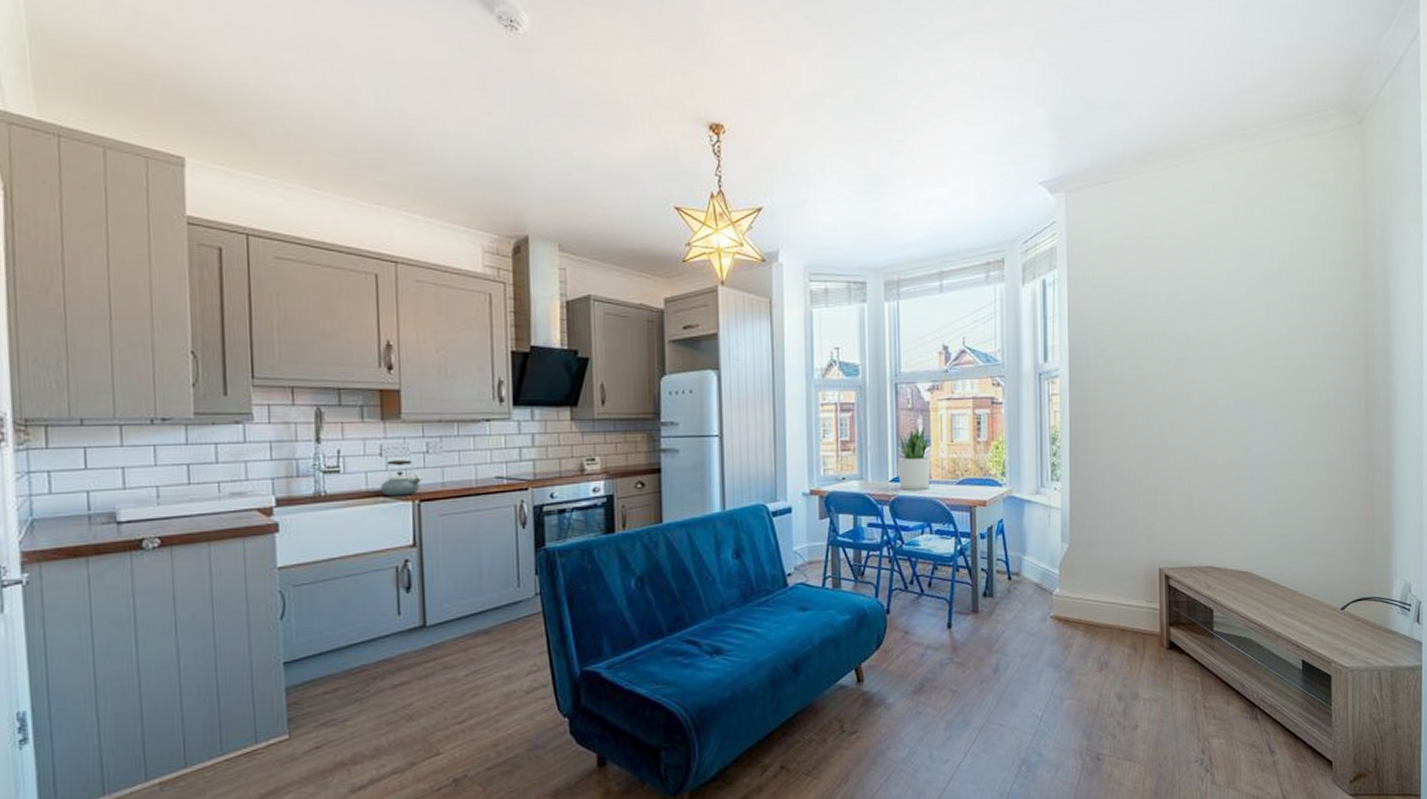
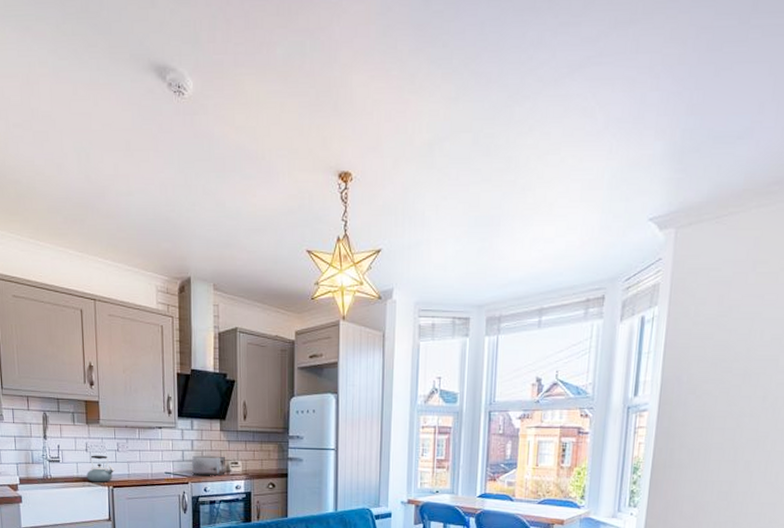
toaster: none [533,451,579,479] -> present [192,455,225,476]
planter: present [898,426,931,491] -> none [485,450,517,507]

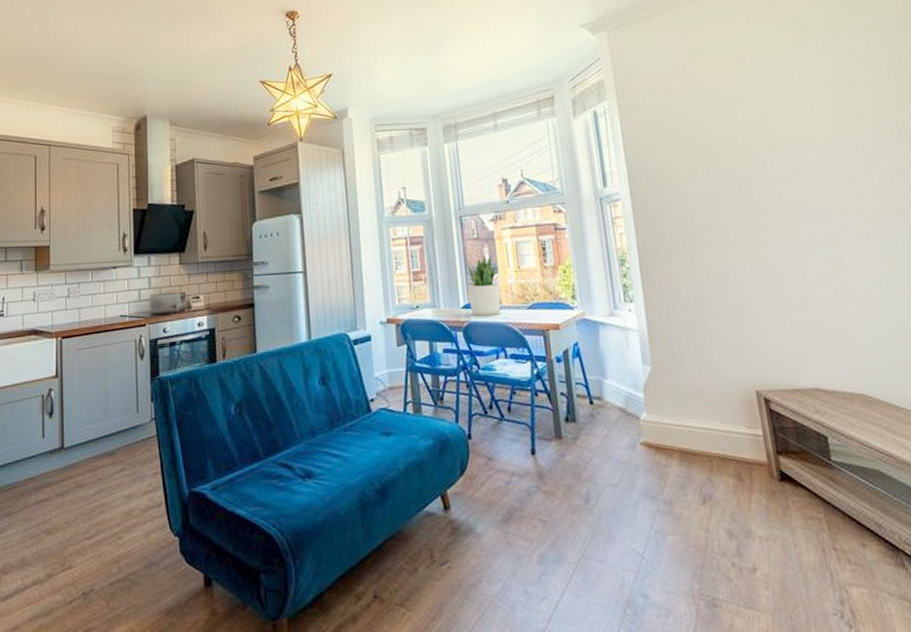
kettle: present [86,455,115,483] -> none [33,303,64,335]
planter: none [485,450,517,507] -> present [468,255,501,317]

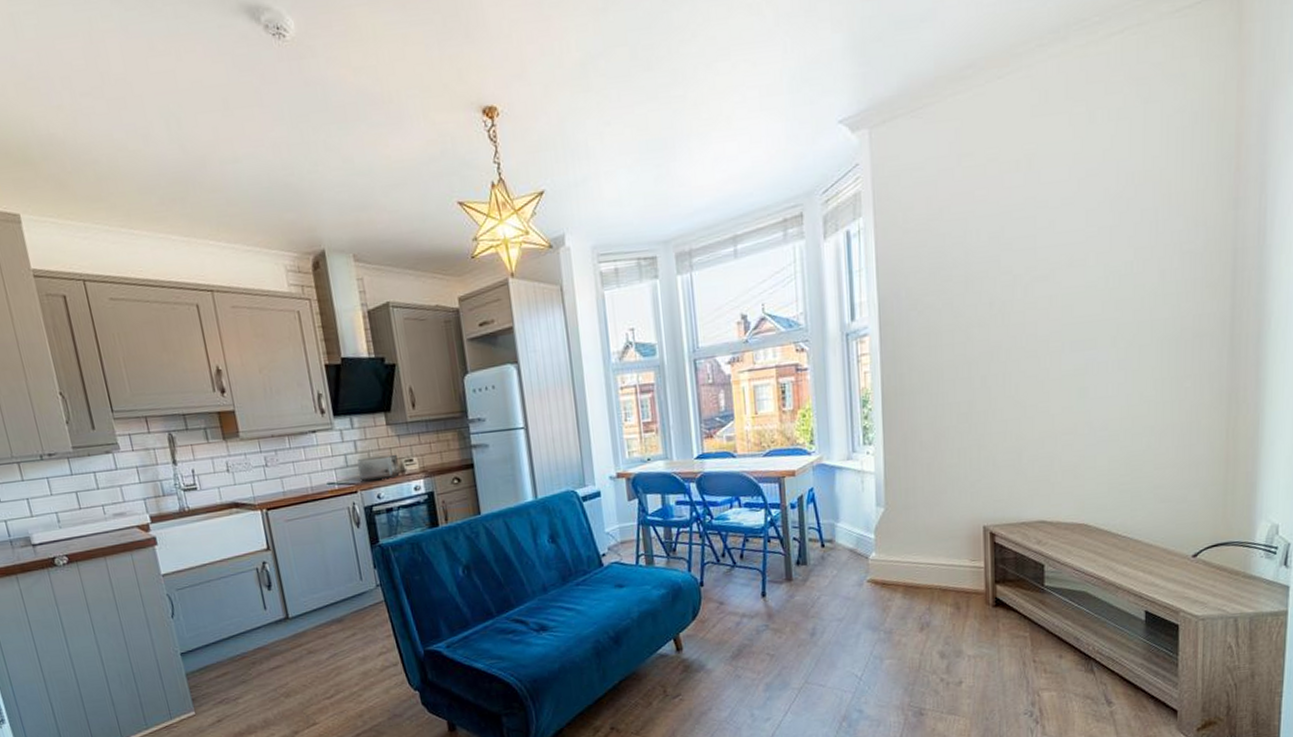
planter: present [468,255,501,317] -> none [702,401,736,466]

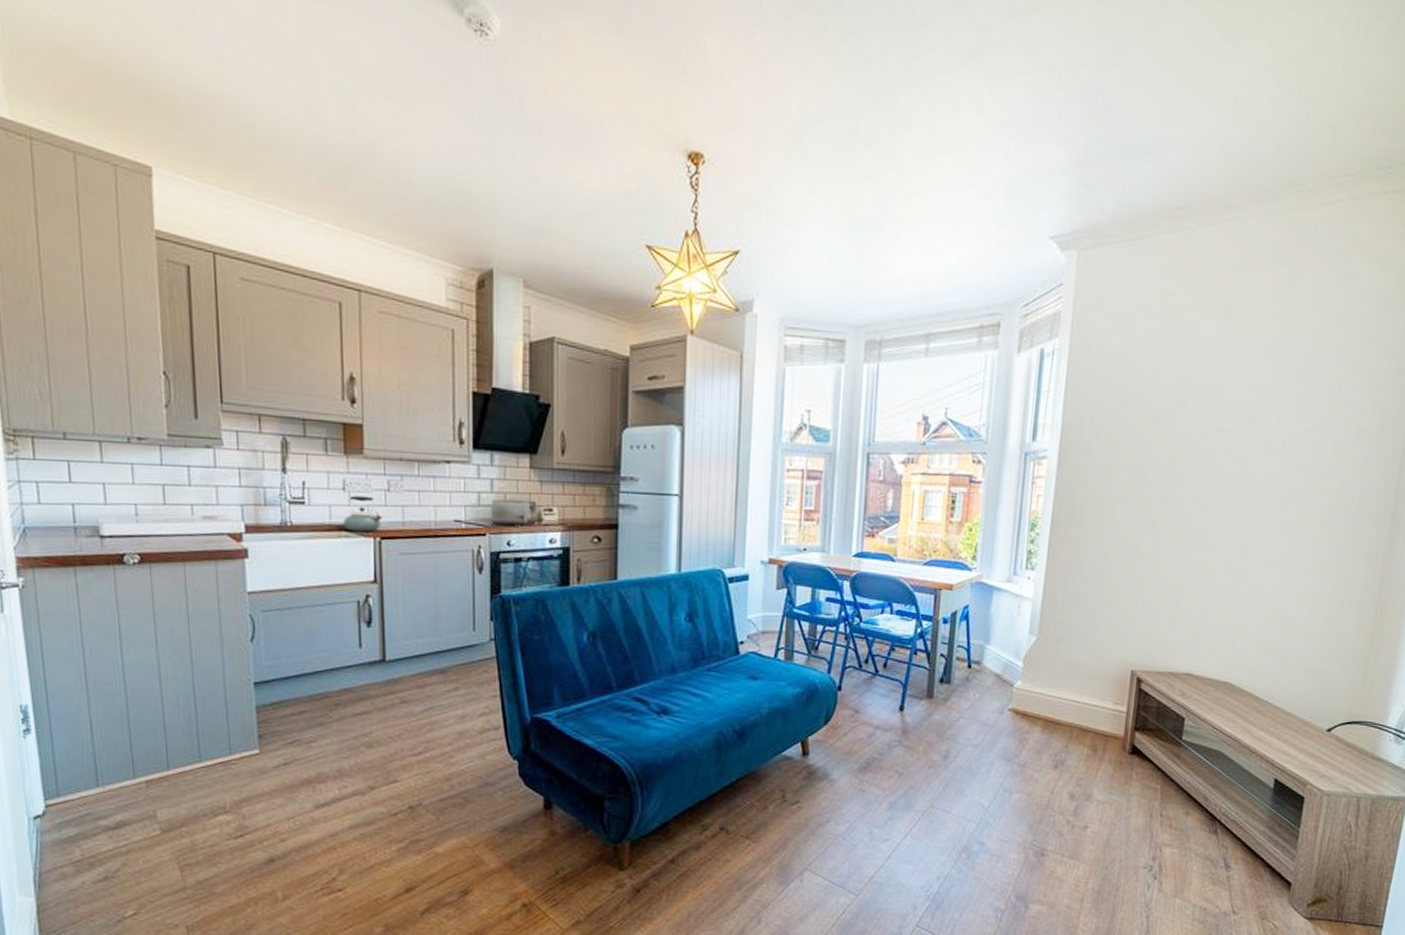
kettle: none [232,473,266,508] -> present [343,495,384,533]

